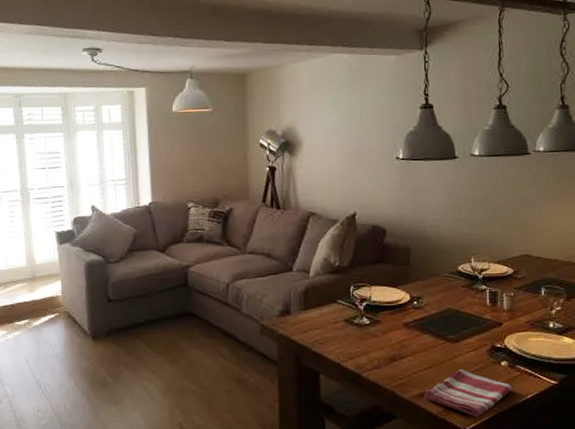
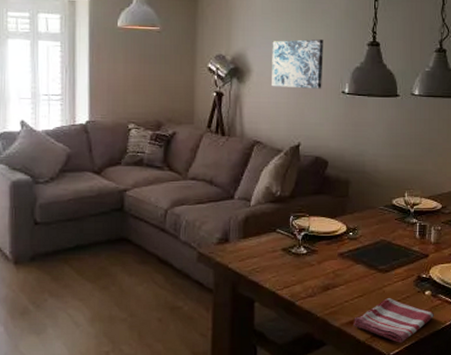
wall art: none [321,106,375,158] -> present [272,38,324,89]

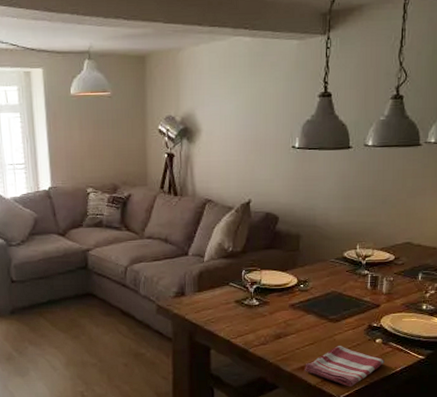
wall art: present [272,38,324,89] -> none [221,93,273,146]

